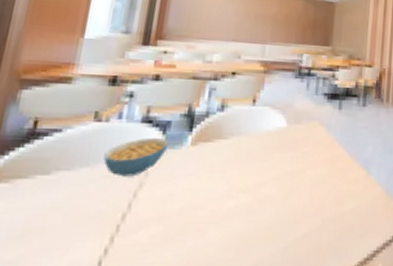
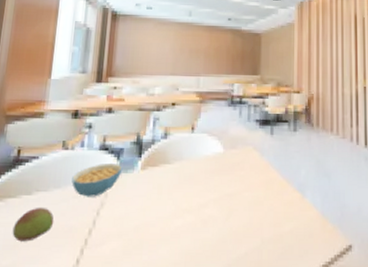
fruit: none [20,188,79,231] -> present [12,207,55,242]

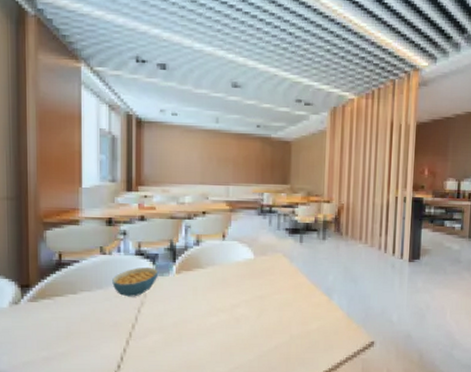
fruit: present [12,207,55,242] -> none [63,304,100,334]

